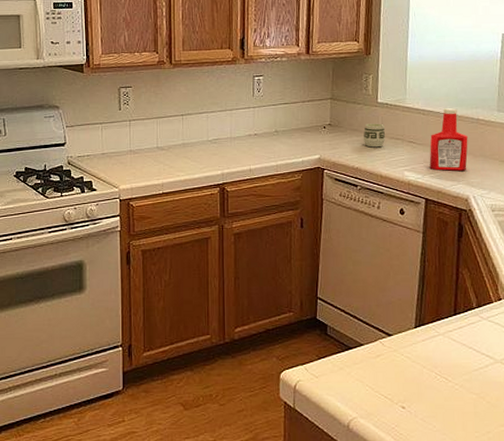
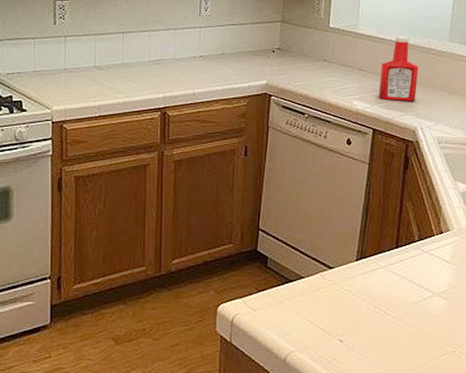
cup: present [363,123,386,148] -> none [312,49,336,75]

